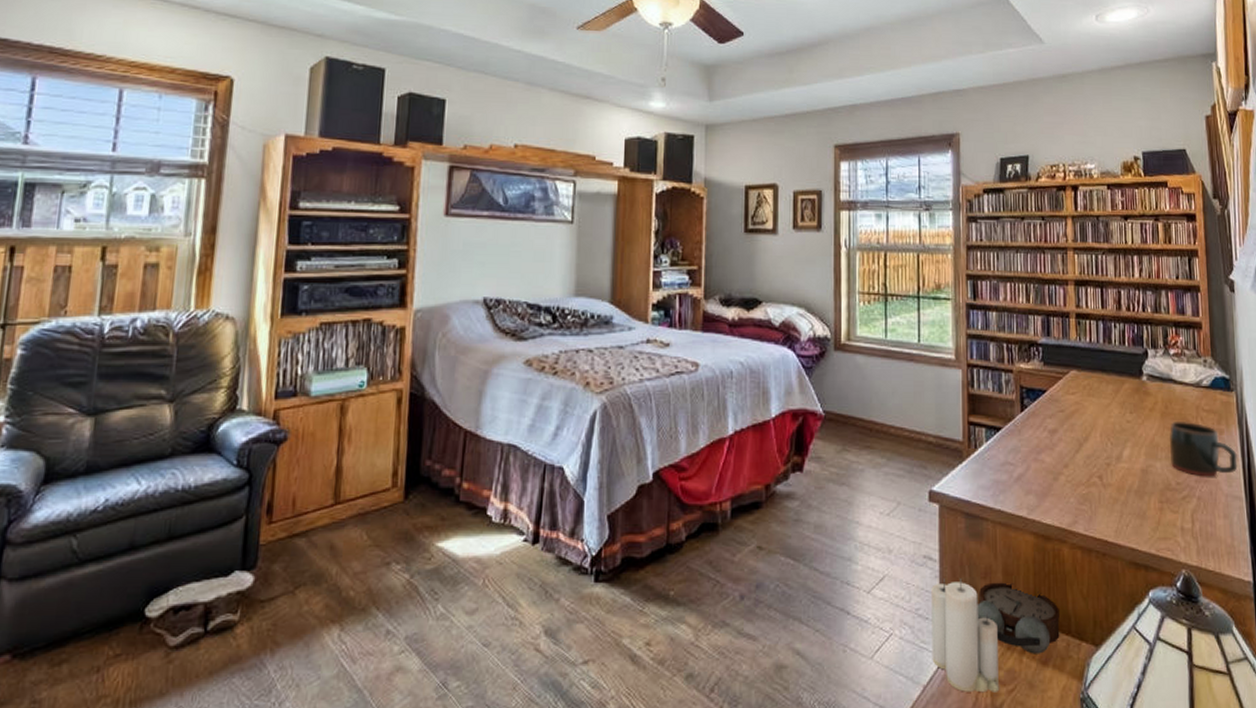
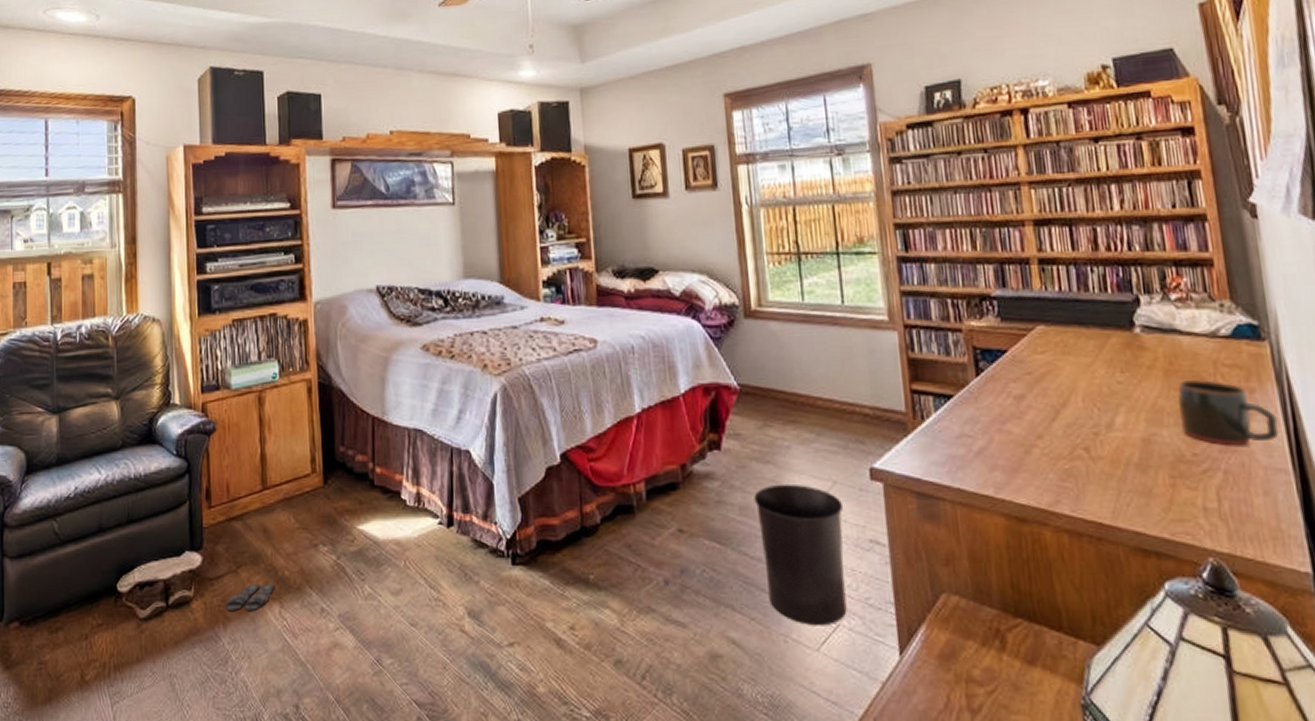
slippers: none [276,604,337,637] -> present [226,583,275,612]
waste bin: none [828,504,905,635] -> present [754,483,847,625]
candle: present [931,578,1000,693] -> none [882,564,977,693]
alarm clock: present [977,582,1060,654] -> none [939,570,1049,652]

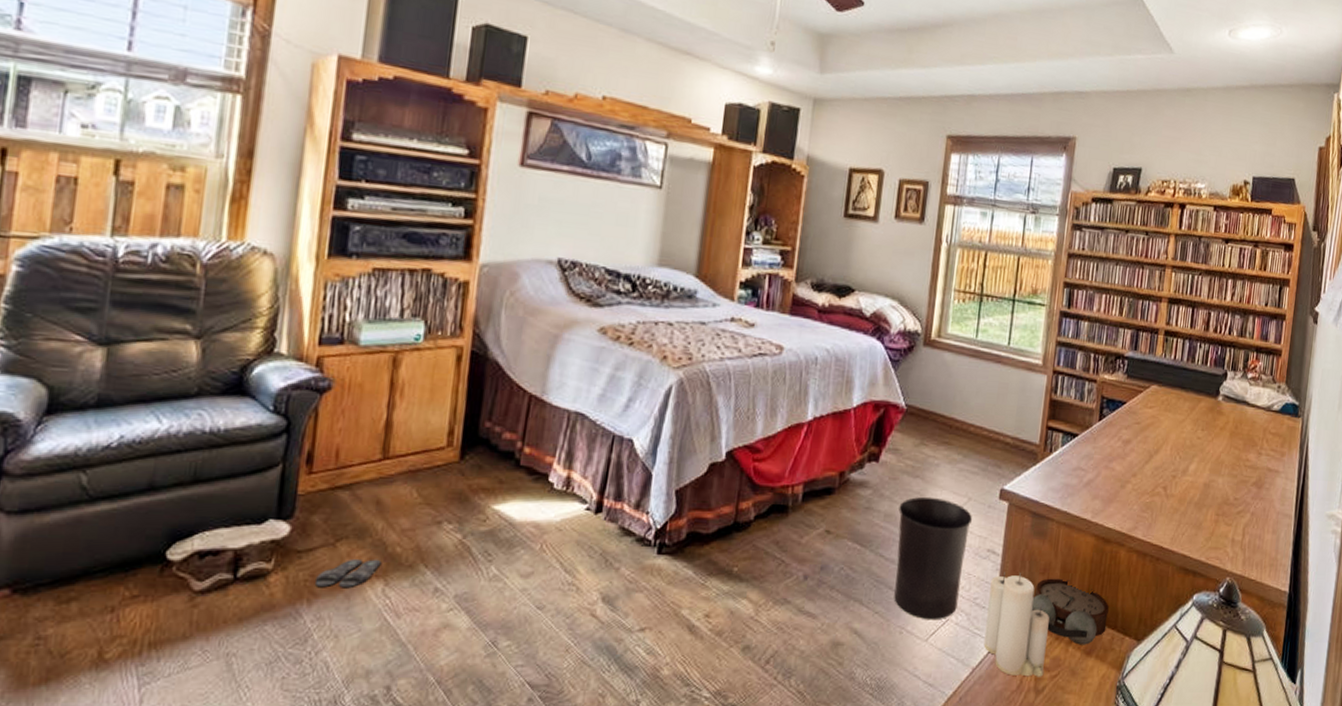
candle: none [882,564,977,693] -> present [983,571,1050,677]
alarm clock: none [939,570,1049,652] -> present [1031,578,1109,645]
mug: present [1177,380,1279,446] -> none [1232,442,1295,495]

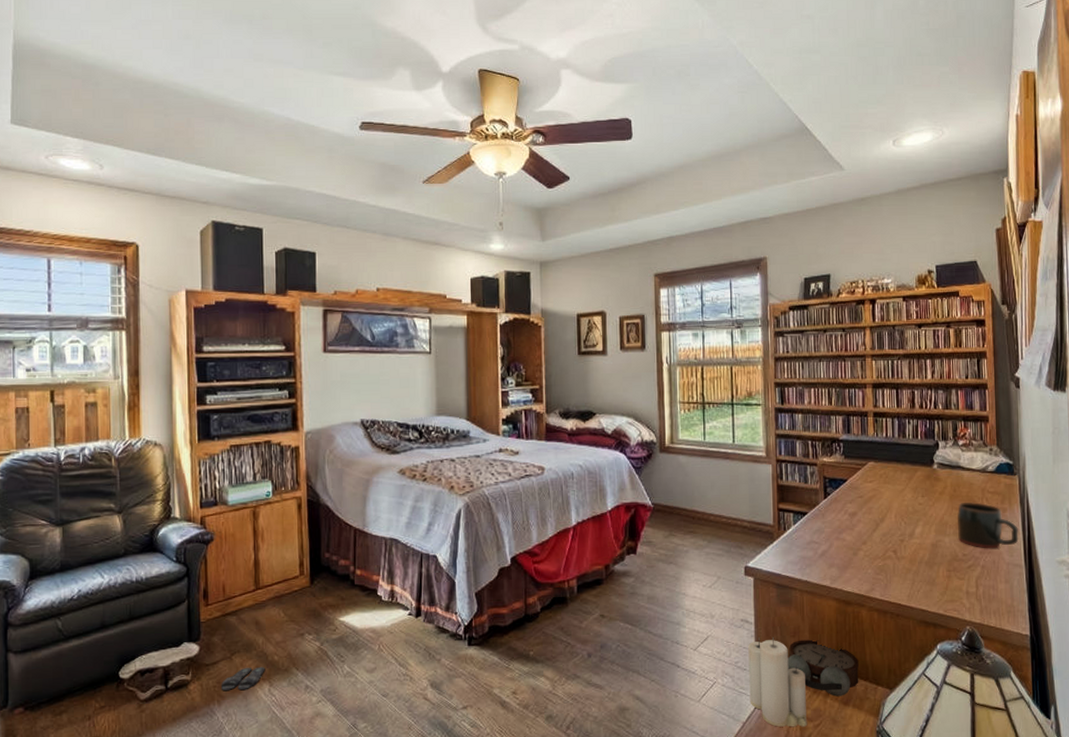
waste bin: present [894,496,973,619] -> none [659,579,724,683]
mug: none [1232,442,1295,495] -> present [957,502,1019,549]

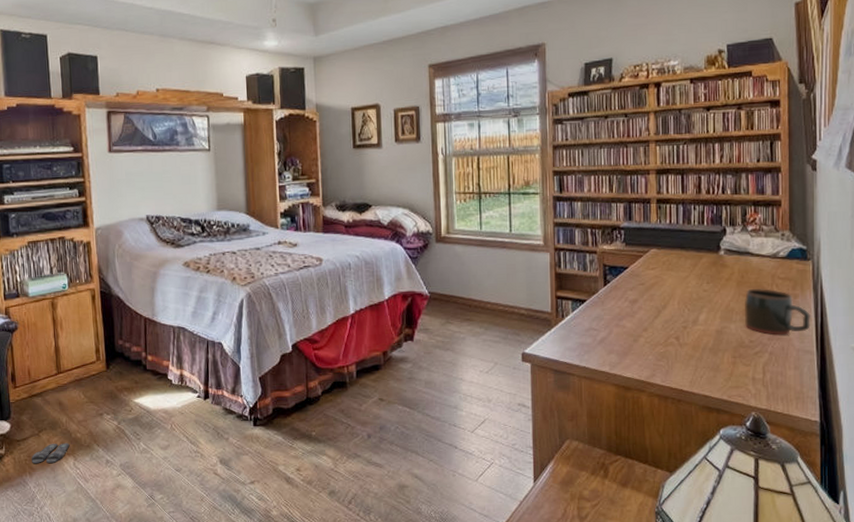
candle: present [748,637,808,728] -> none [525,420,585,507]
alarm clock: present [787,639,859,697] -> none [565,423,638,478]

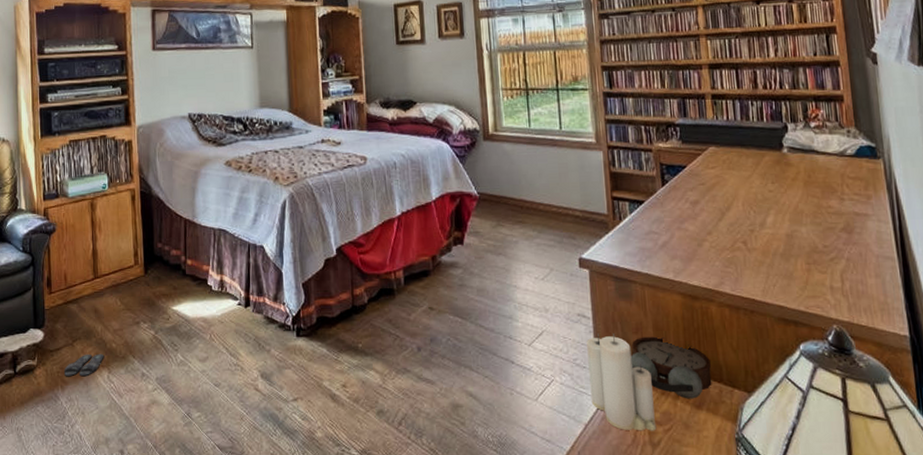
candle: none [525,420,585,507] -> present [587,333,657,431]
alarm clock: none [565,423,638,478] -> present [630,336,712,399]
mug: present [744,288,812,336] -> none [813,189,889,240]

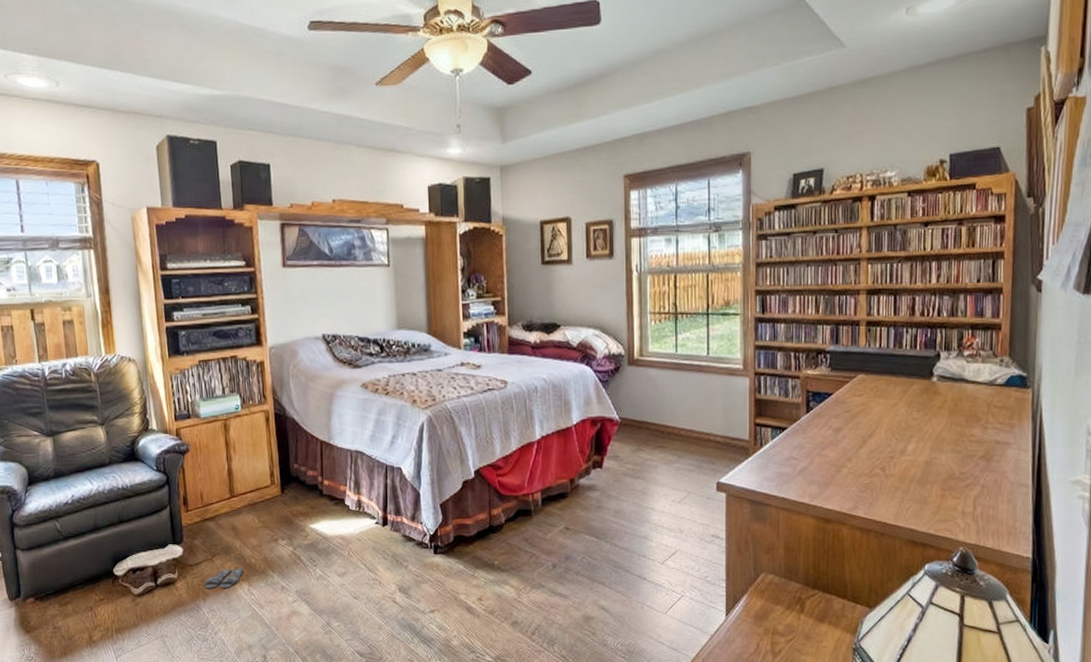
candle: present [587,333,657,431] -> none [718,552,779,641]
alarm clock: present [630,336,712,399] -> none [760,556,837,613]

